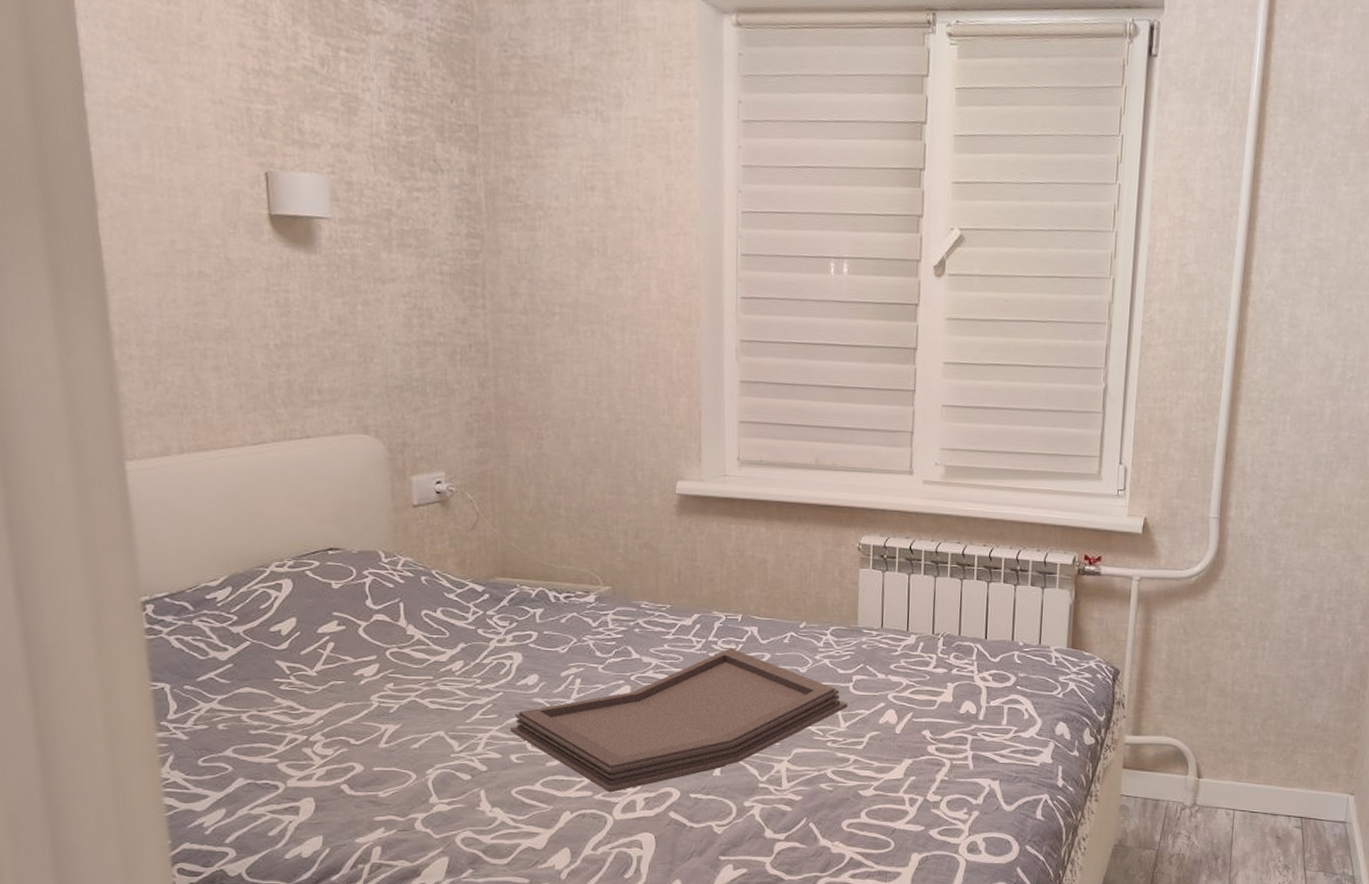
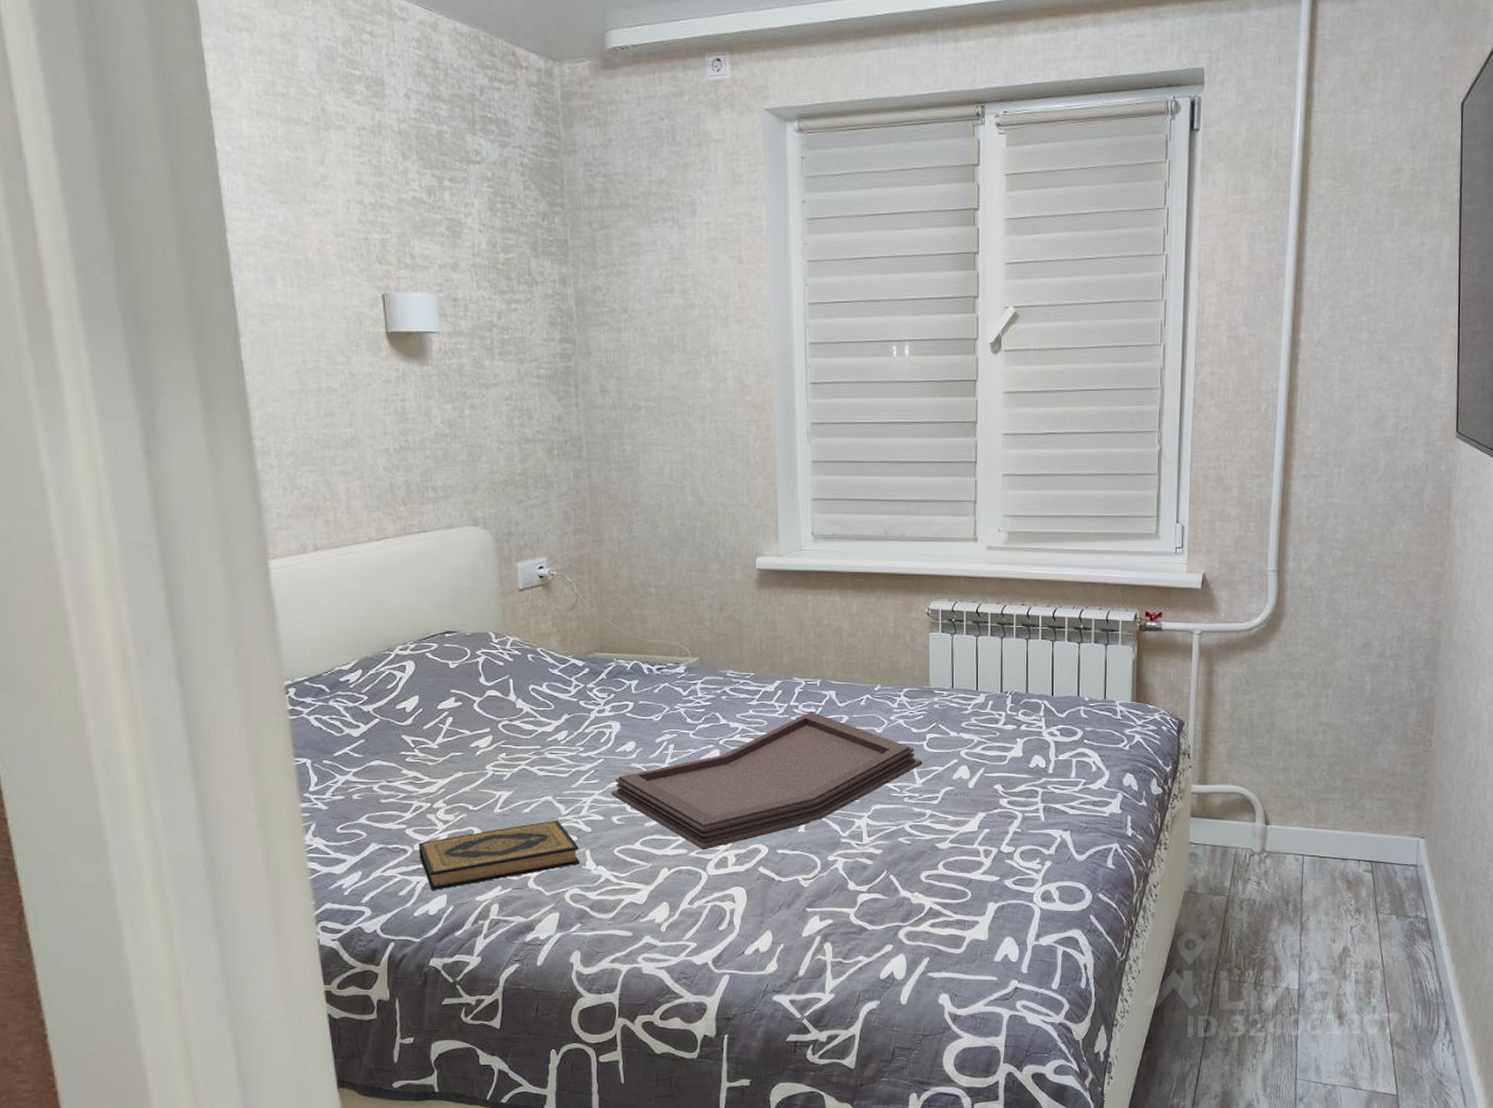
hardback book: none [292,758,474,831] -> present [418,821,580,890]

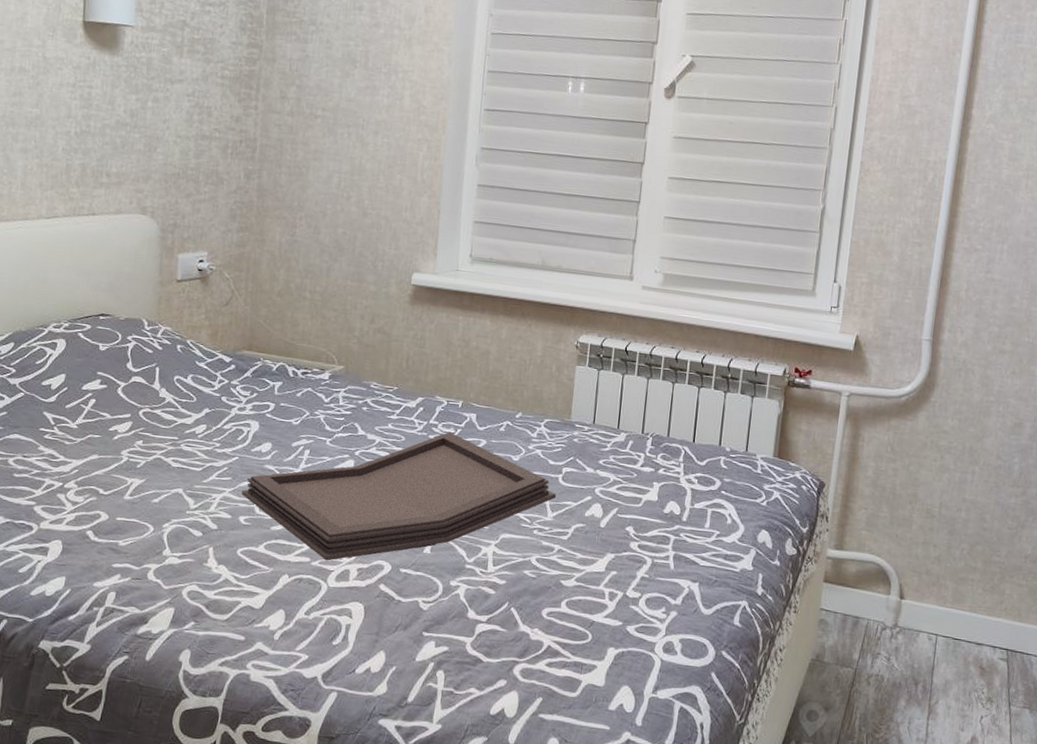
hardback book: present [418,821,580,890] -> none [43,513,203,571]

